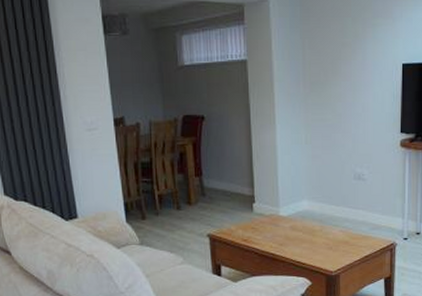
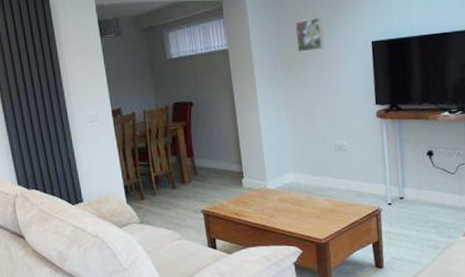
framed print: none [321,32,352,70] -> present [294,17,324,53]

